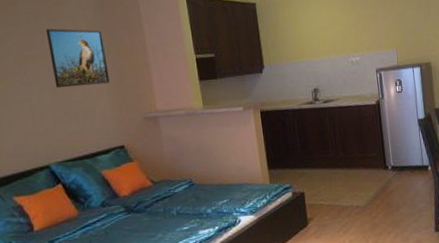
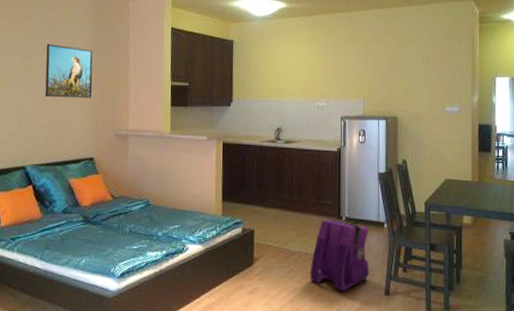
backpack: none [363,170,420,236] -> present [310,219,370,292]

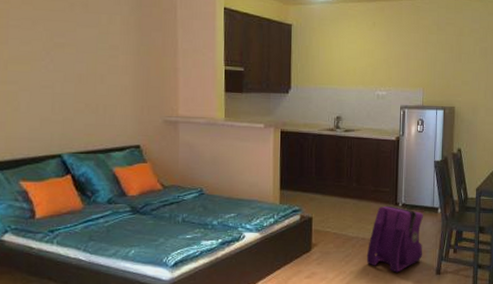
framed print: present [45,44,93,98] -> none [79,19,136,82]

